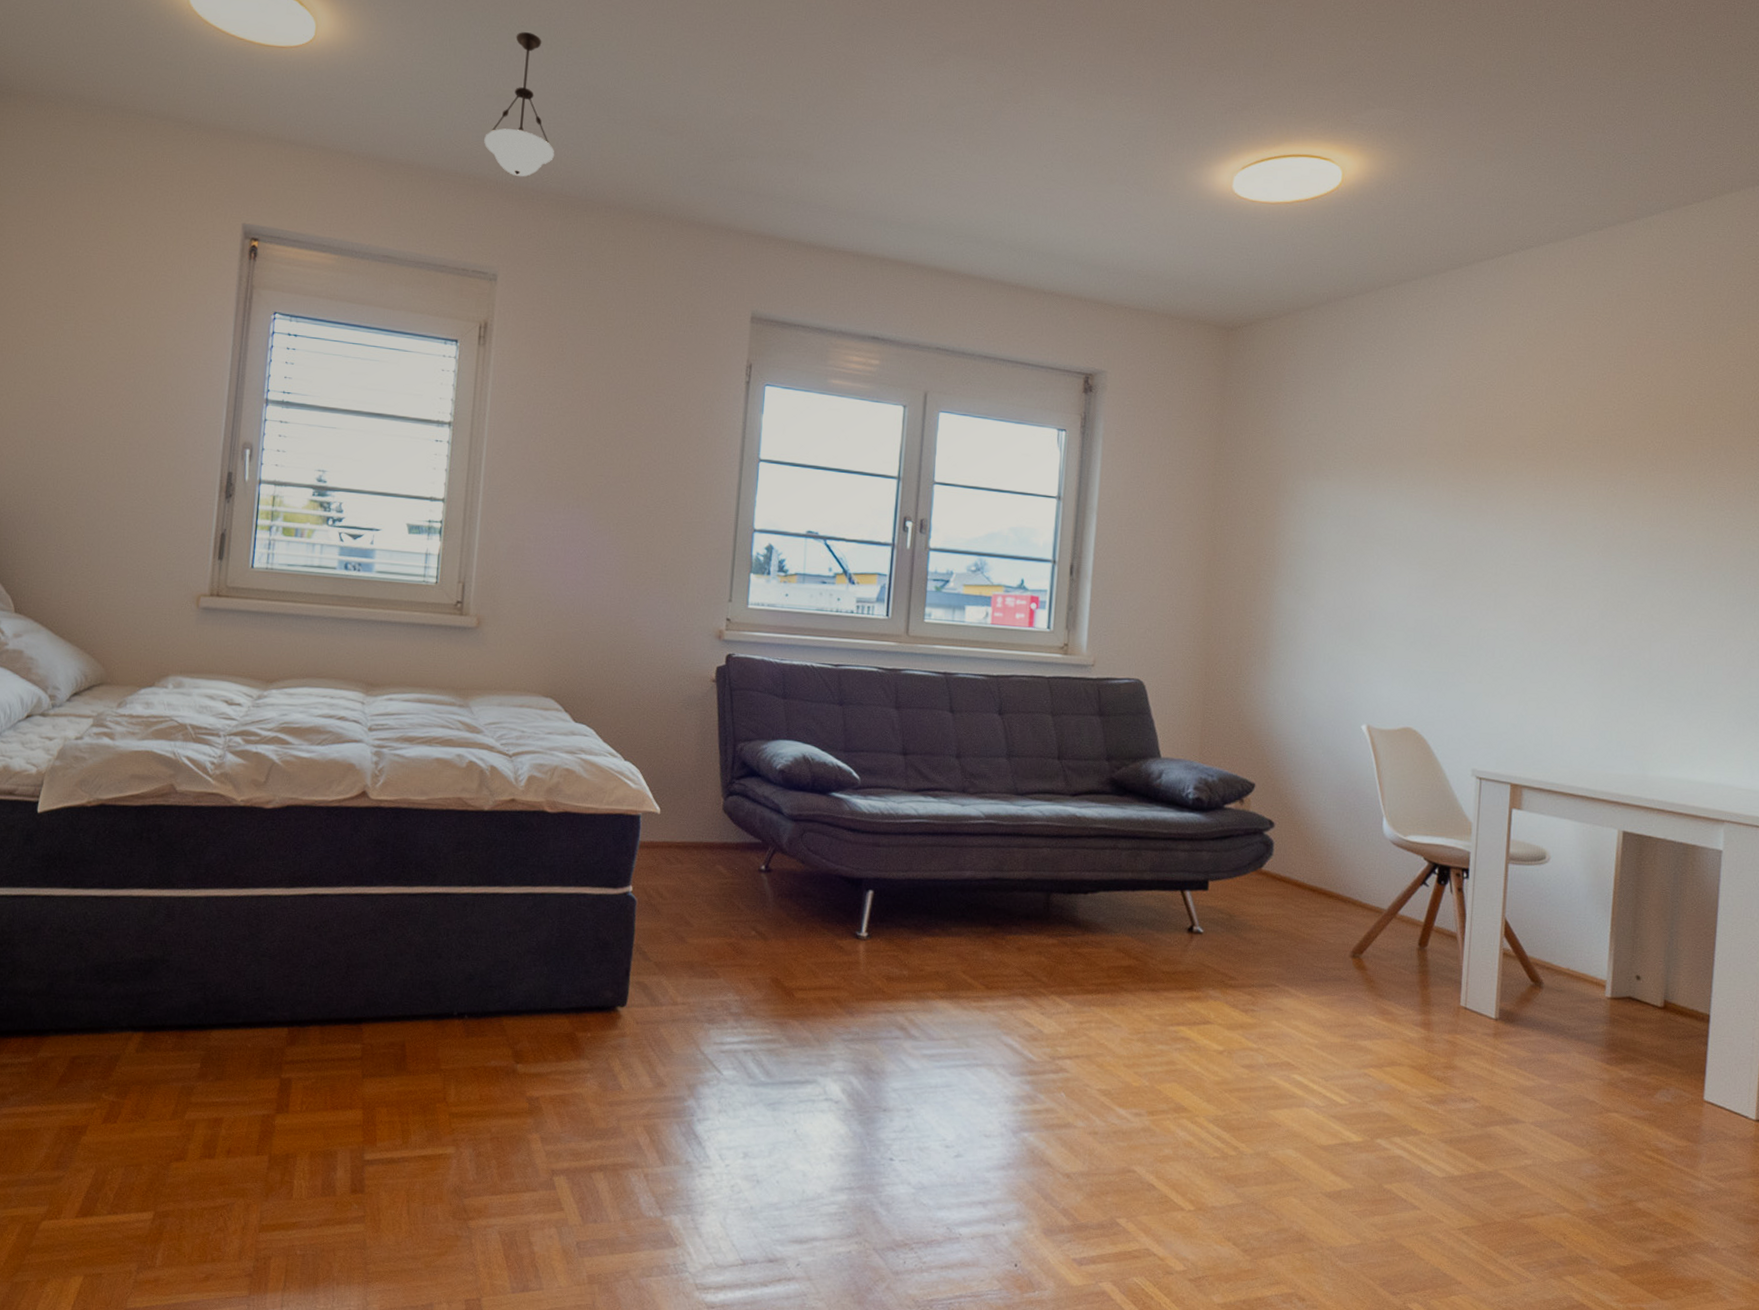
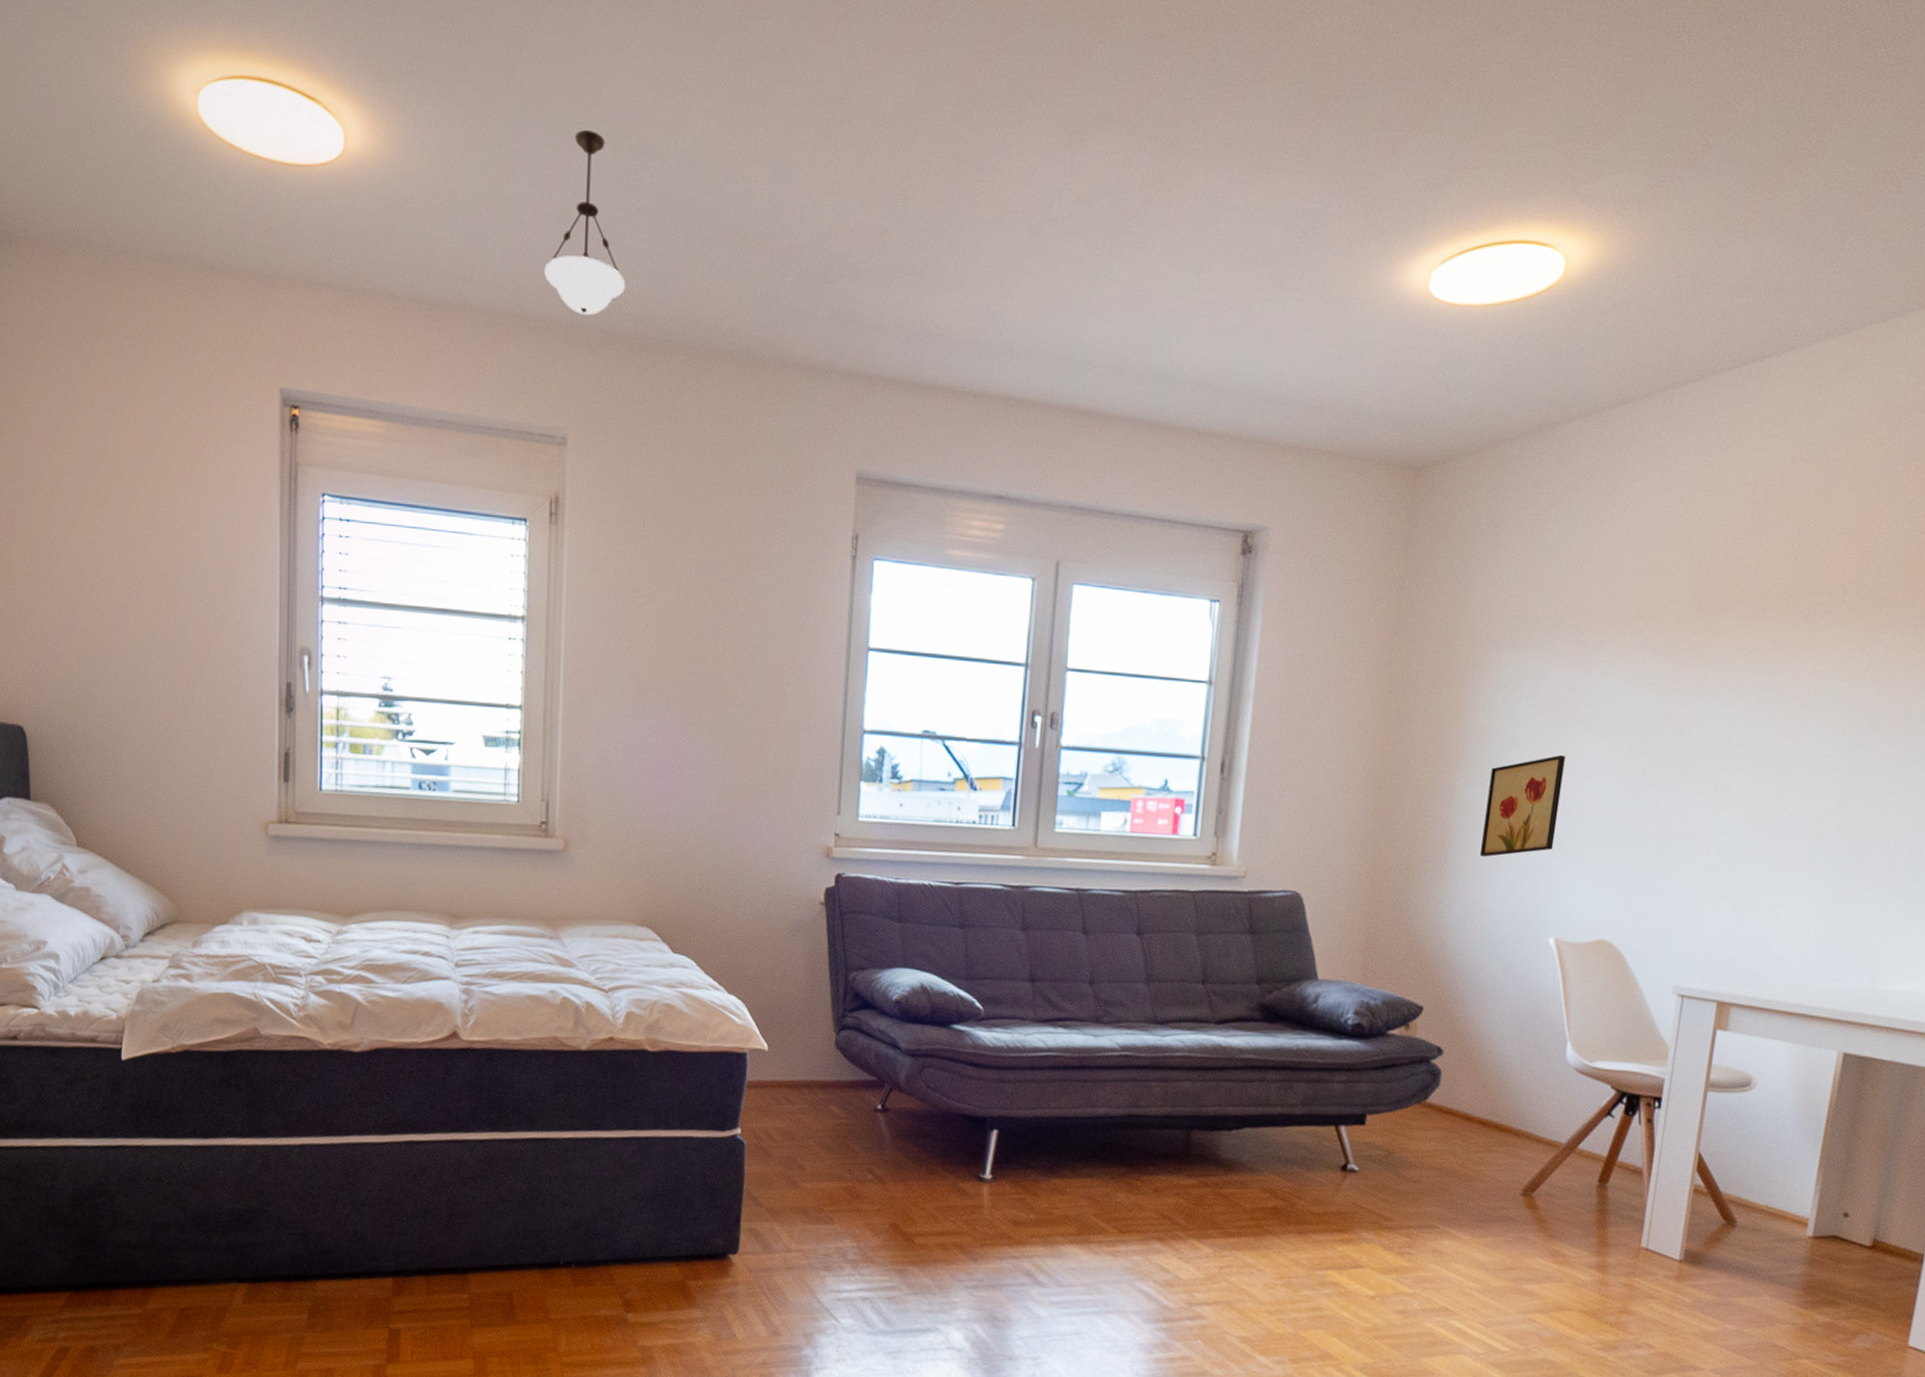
wall art: none [1297,567,1367,654] -> present [1479,754,1566,857]

